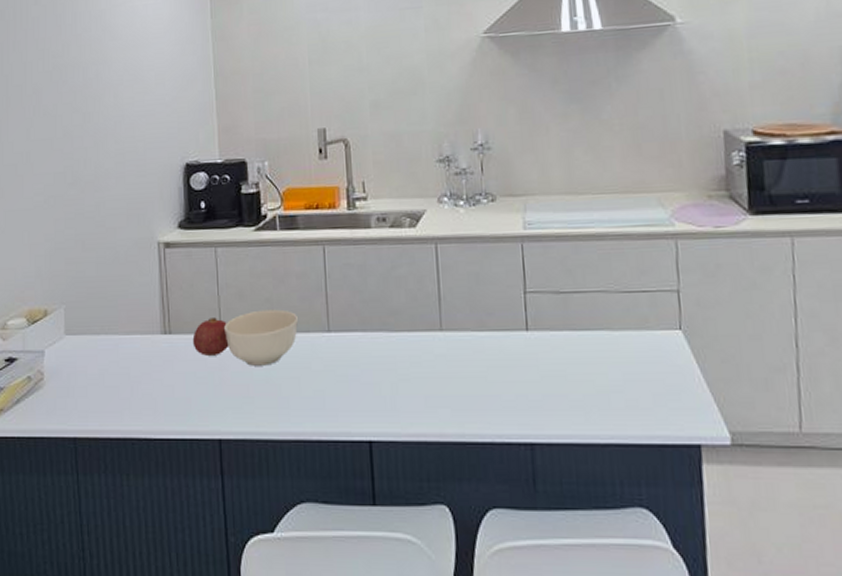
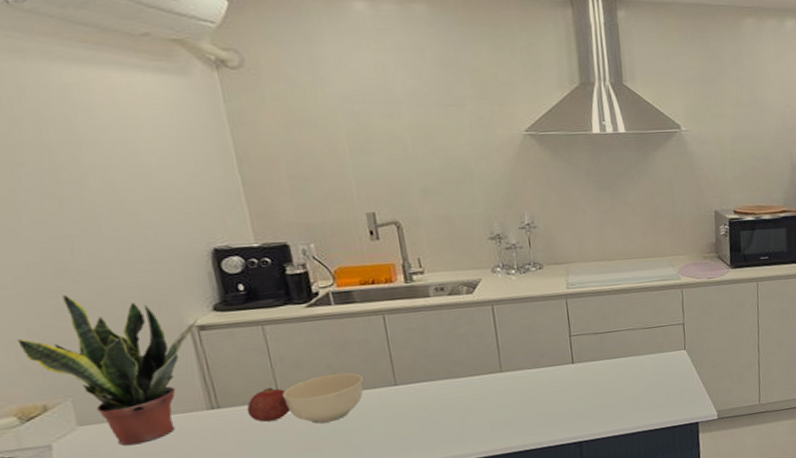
potted plant: none [38,203,166,362] -> present [17,294,199,446]

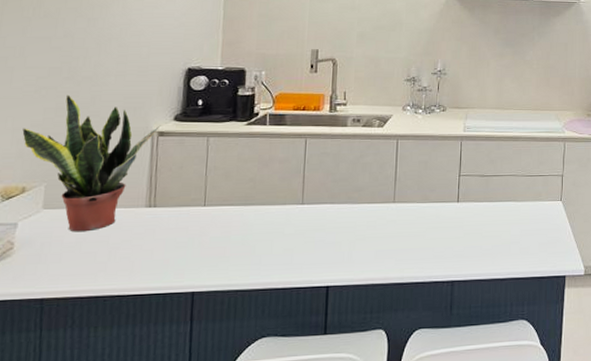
fruit: present [246,387,291,422] -> none [176,193,211,225]
bowl: present [282,372,364,424] -> none [208,187,277,232]

